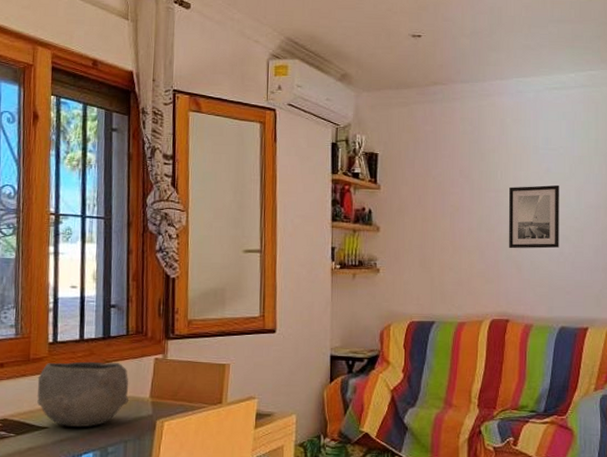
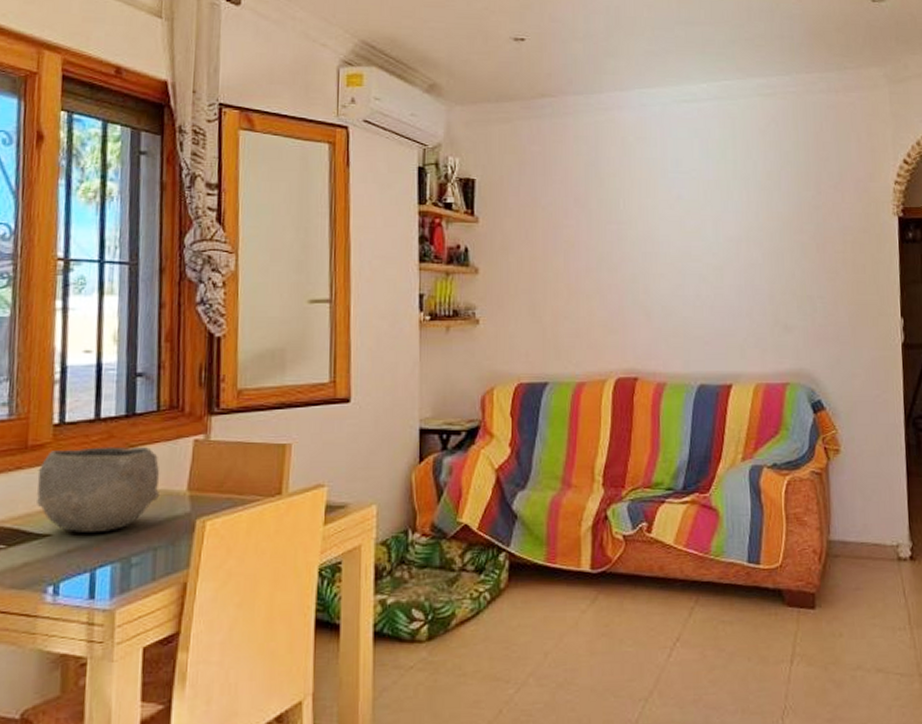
wall art: present [509,185,559,249] -> none [634,214,695,292]

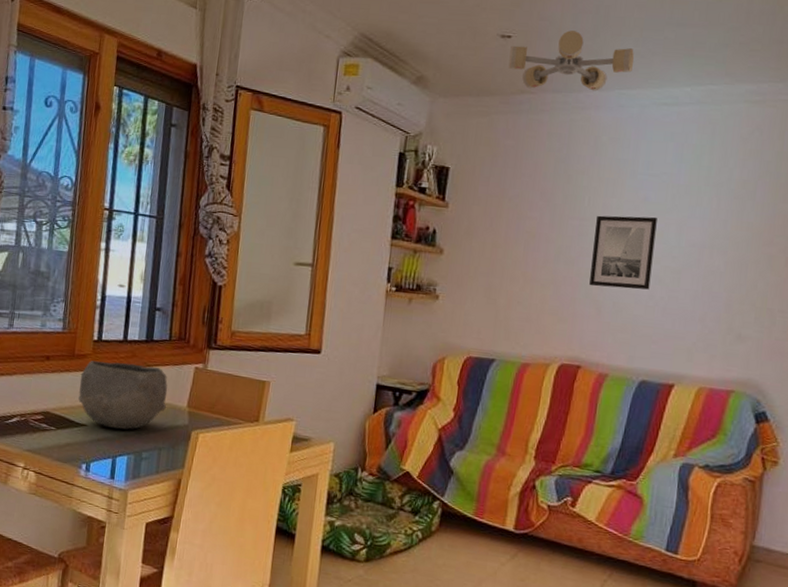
ceiling light: none [525,31,650,92] -> present [508,30,635,91]
wall art: none [634,214,695,292] -> present [589,215,657,290]

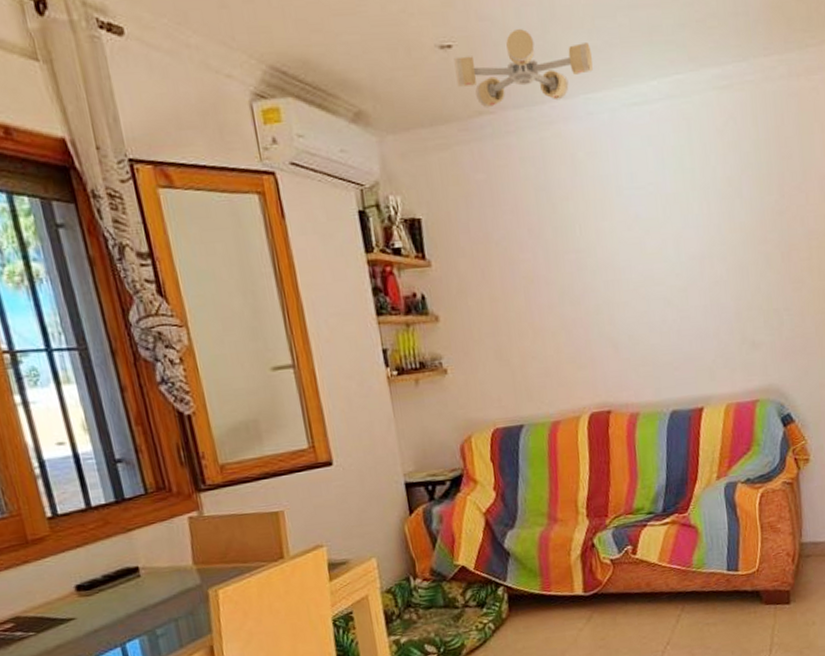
bowl: present [78,360,168,430] -> none [44,529,168,614]
wall art: present [589,215,657,290] -> none [592,234,661,324]

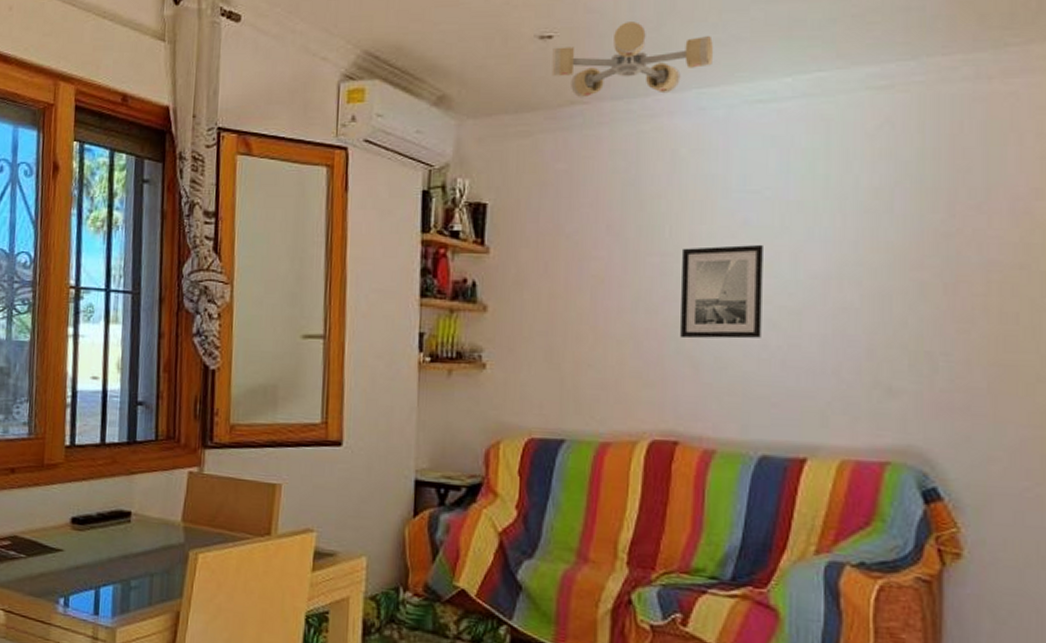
wall art: none [592,234,661,324] -> present [680,244,763,339]

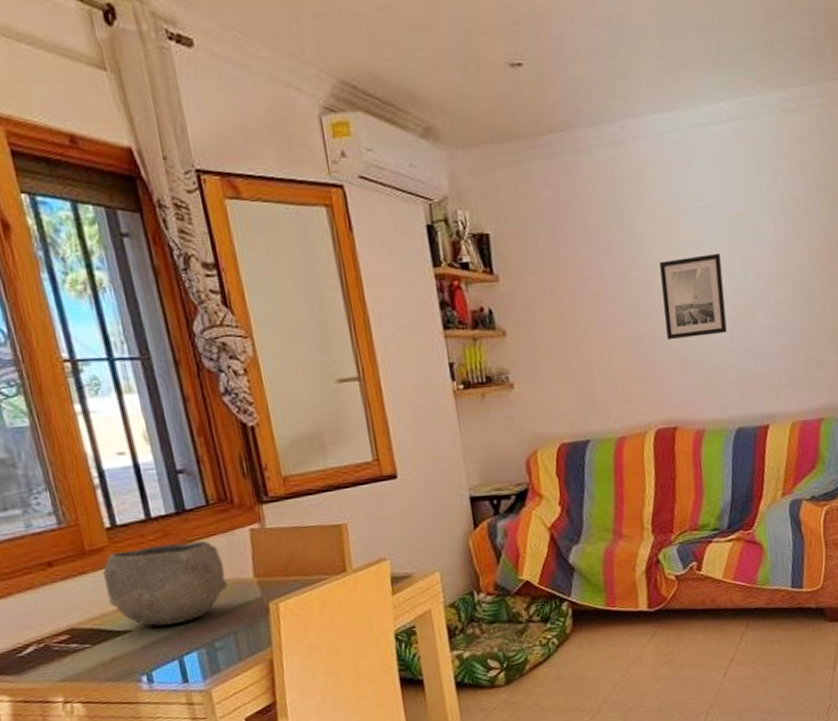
bowl: none [50,471,157,553] -> present [102,541,228,627]
ceiling light: present [552,22,714,98] -> none [524,49,663,126]

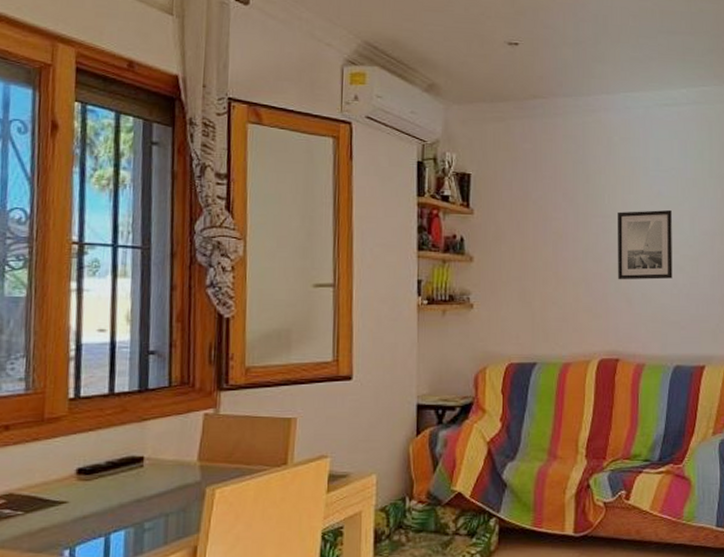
bowl: present [102,541,228,627] -> none [52,420,172,501]

